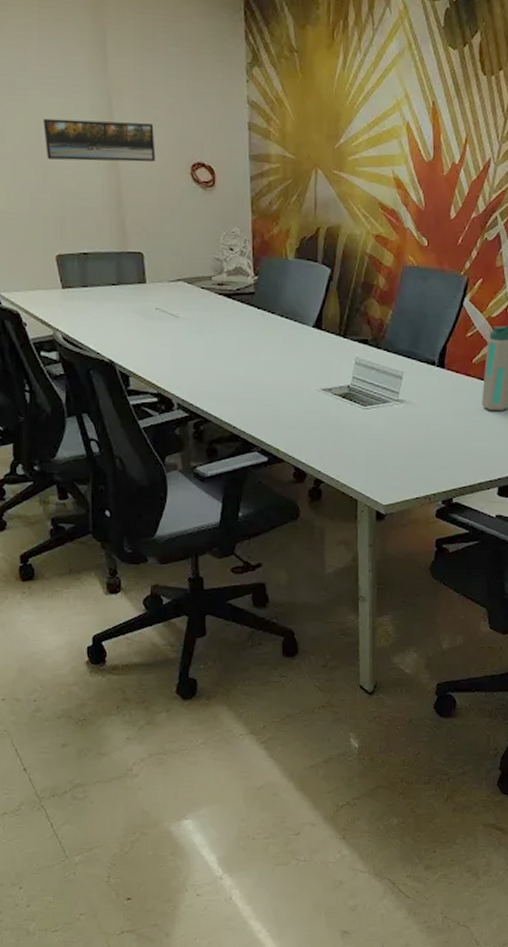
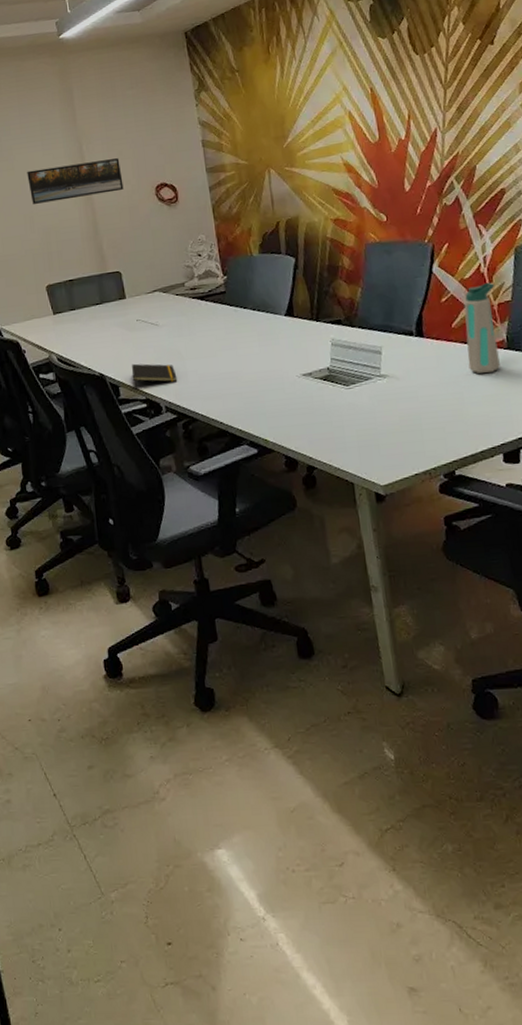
notepad: none [144,354,193,382] -> present [131,363,177,390]

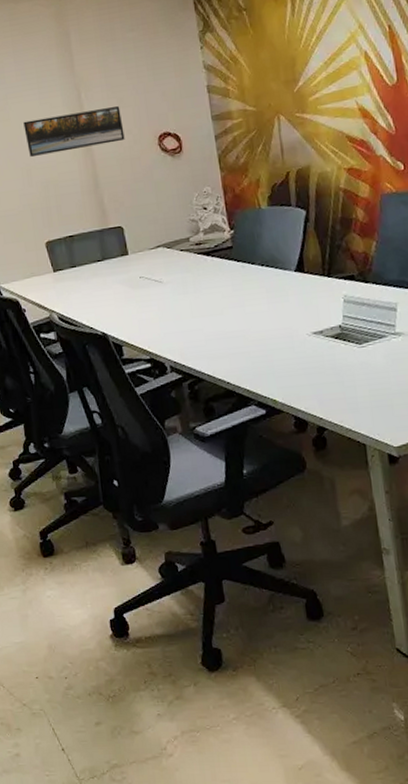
notepad: present [131,363,177,390] -> none [134,322,183,349]

